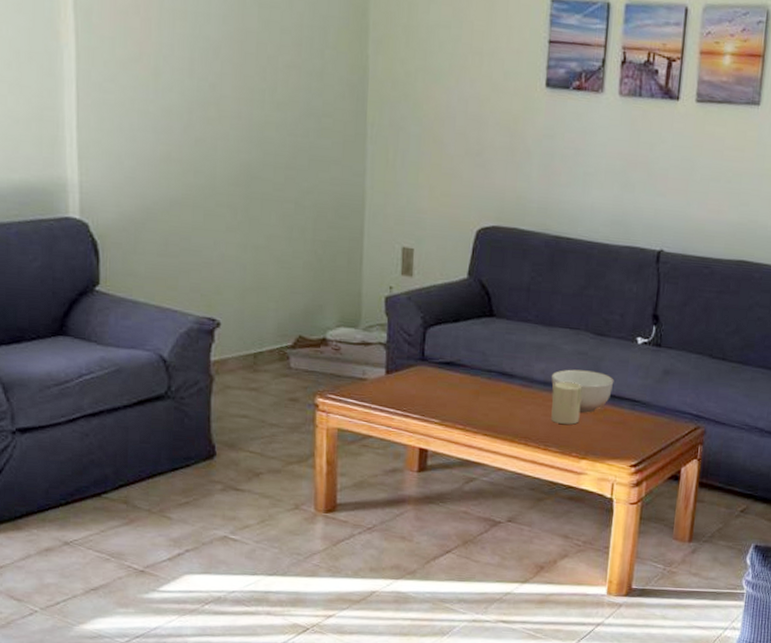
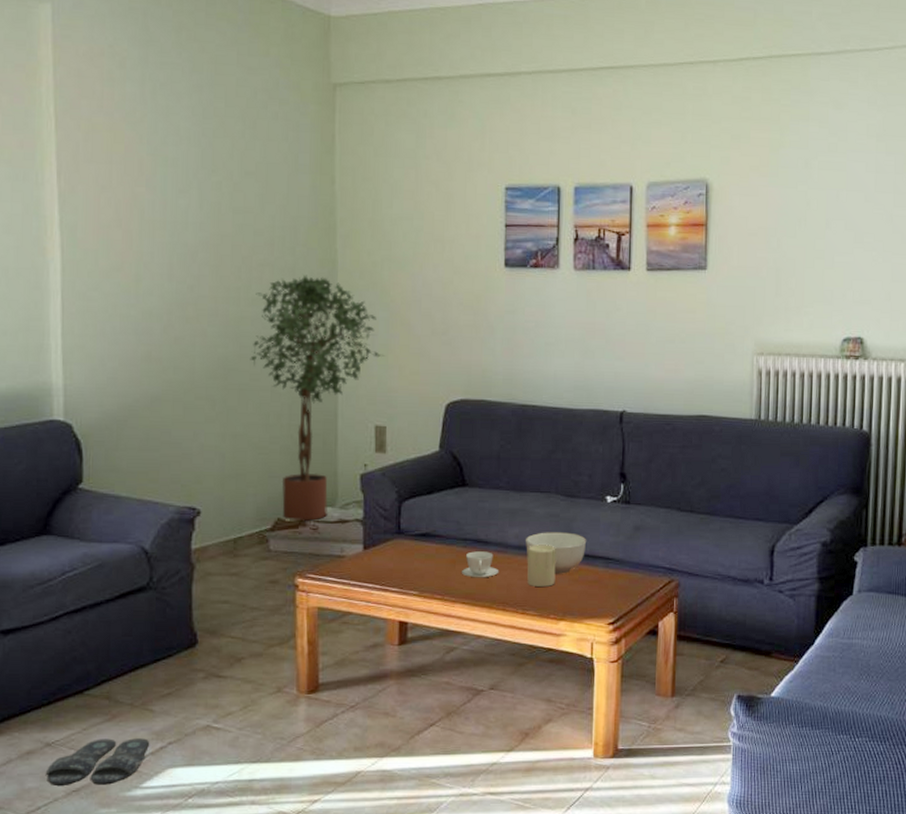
slippers: none [65,541,166,586] -> present [47,738,149,785]
potted tree: none [274,80,415,341] -> present [250,275,385,521]
teacup: none [484,383,523,411] -> present [461,551,499,578]

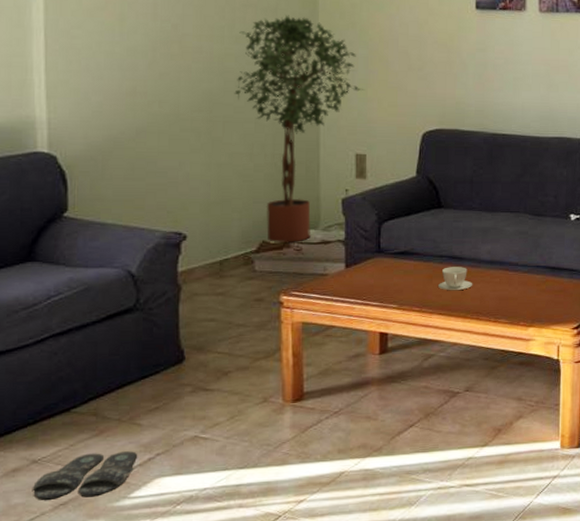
bowl: present [525,532,587,574] -> none [496,247,553,285]
candle: present [527,544,556,587] -> none [498,259,525,297]

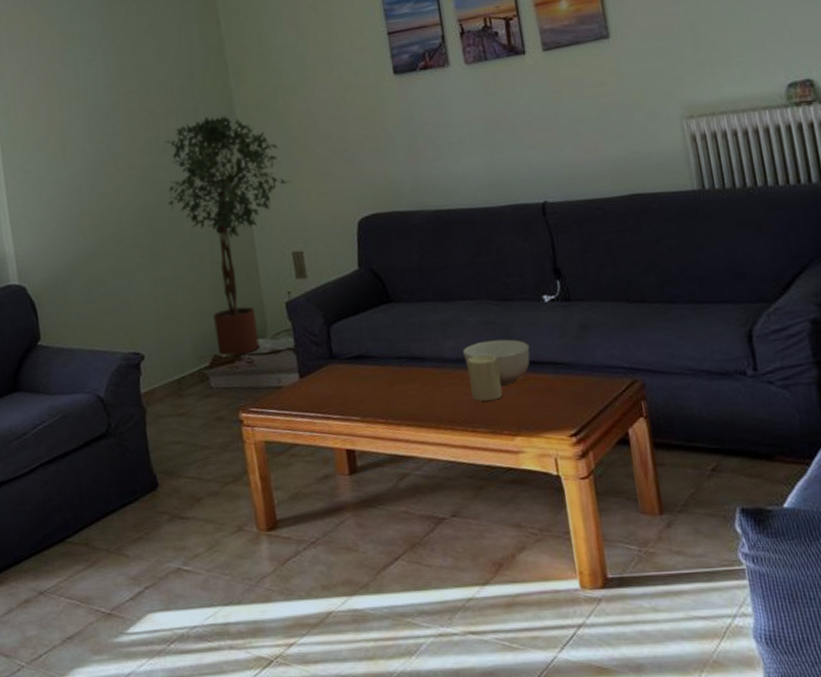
slippers: present [33,451,137,500] -> none [43,584,128,633]
teacup: present [437,267,473,291] -> none [400,368,441,398]
bowl: none [496,247,553,285] -> present [462,339,530,386]
candle: none [498,259,525,297] -> present [466,354,503,401]

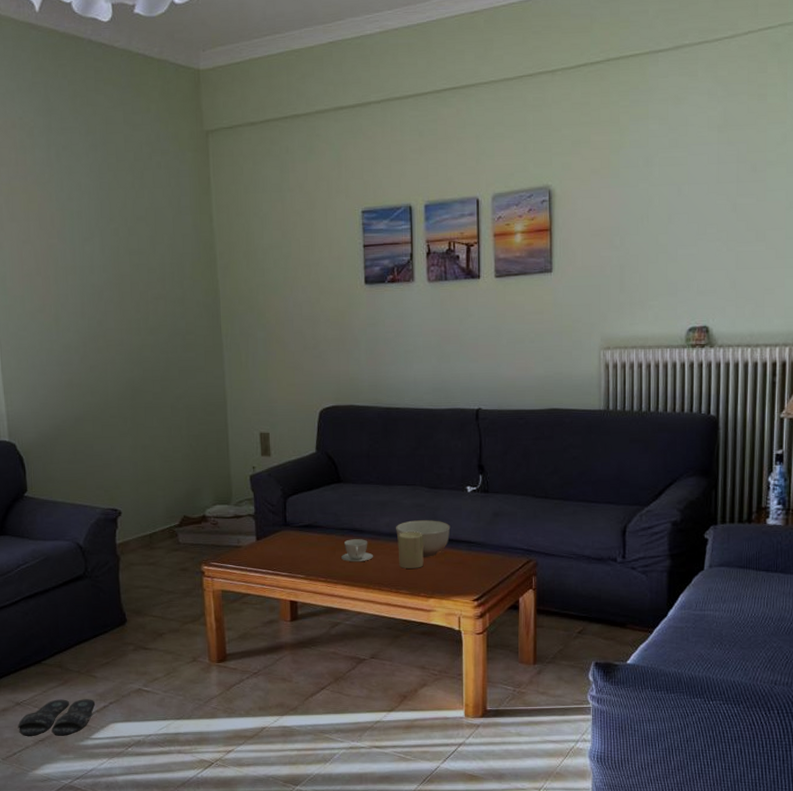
slippers: none [43,584,128,633] -> present [18,699,95,736]
potted tree: present [165,115,291,356] -> none [152,304,264,517]
teacup: none [400,368,441,398] -> present [340,539,374,562]

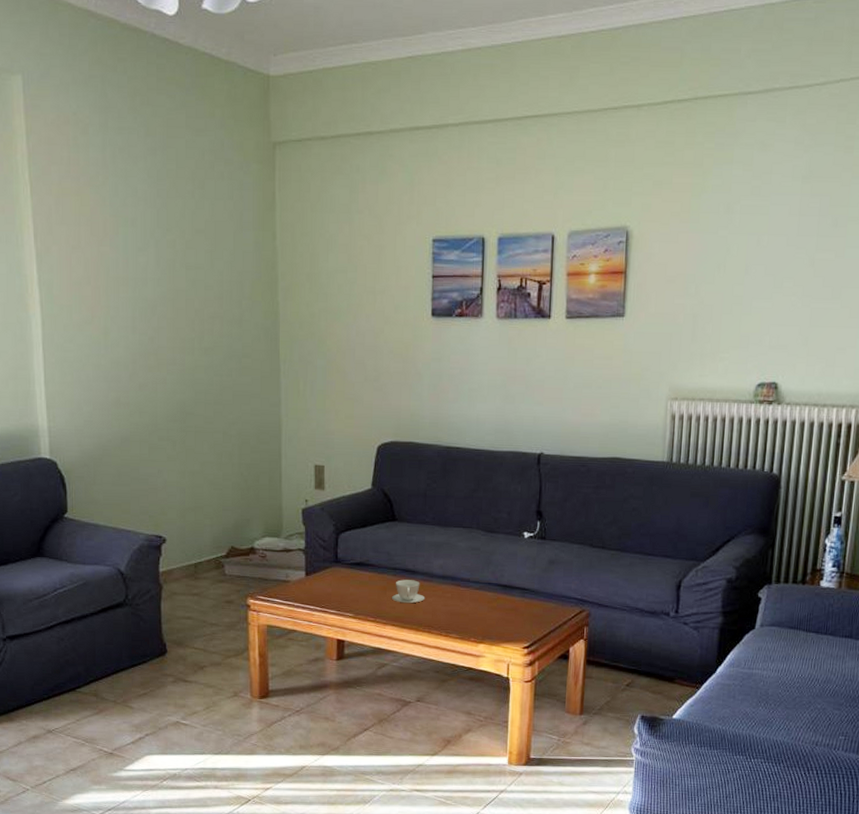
slippers: present [18,699,95,736] -> none [49,728,130,766]
bowl: present [395,520,451,557] -> none [448,563,505,602]
candle: present [397,531,424,569] -> none [450,575,477,613]

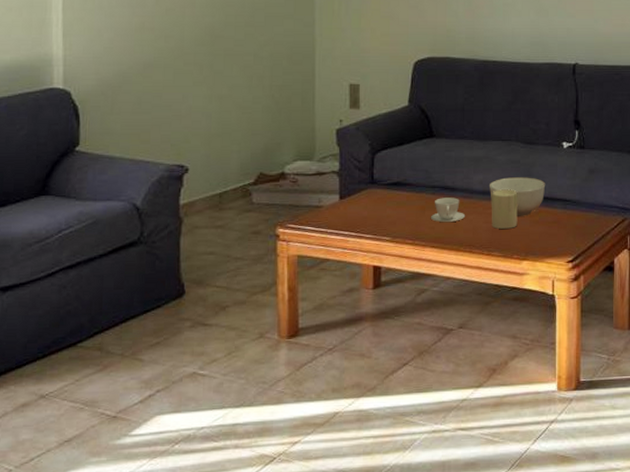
bowl: none [448,563,505,602] -> present [488,177,546,216]
candle: none [450,575,477,613] -> present [491,189,518,229]

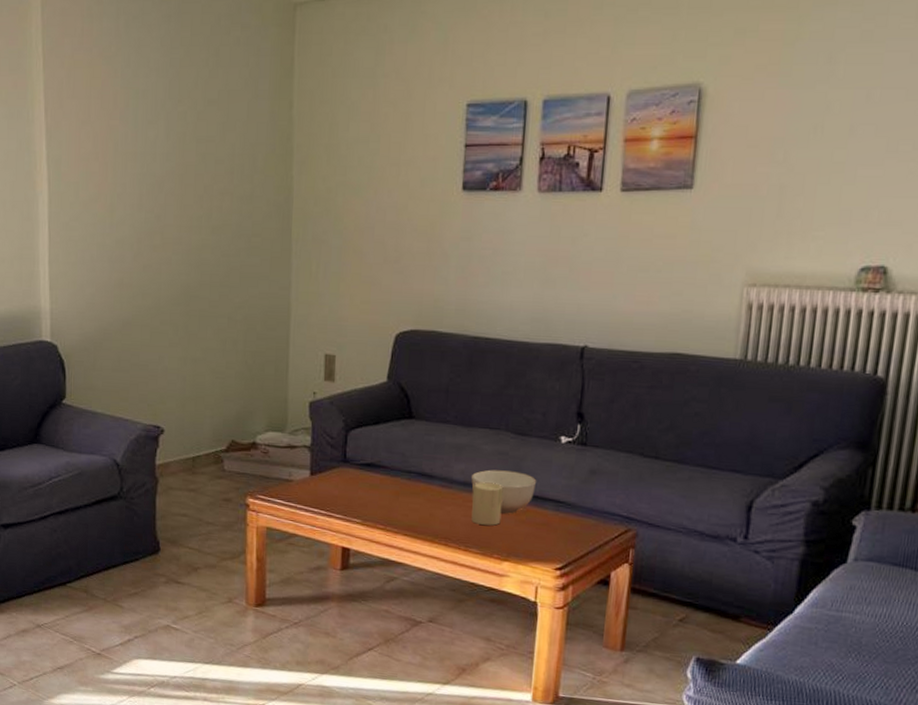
teacup: present [430,197,466,223] -> none [404,484,443,512]

